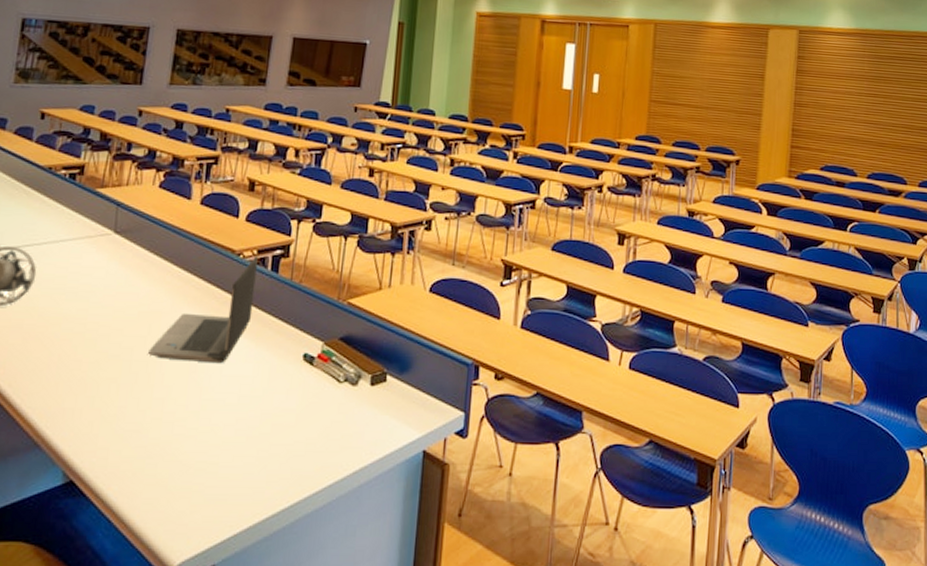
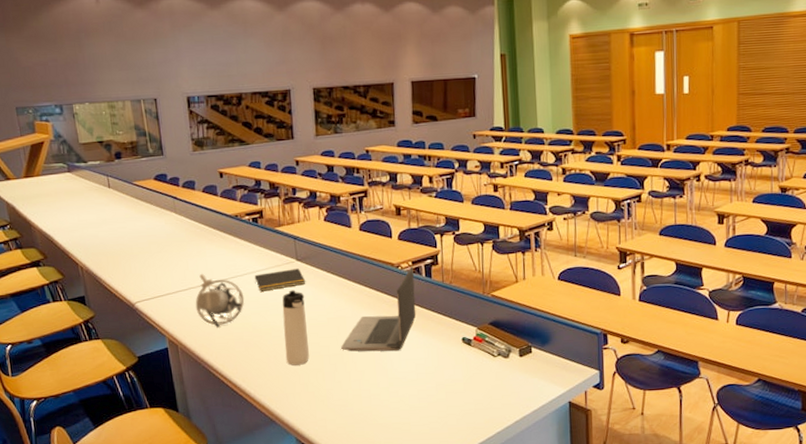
notepad: none [55,242,121,268] -> present [254,268,306,292]
thermos bottle: none [73,269,116,371] -> present [282,290,310,366]

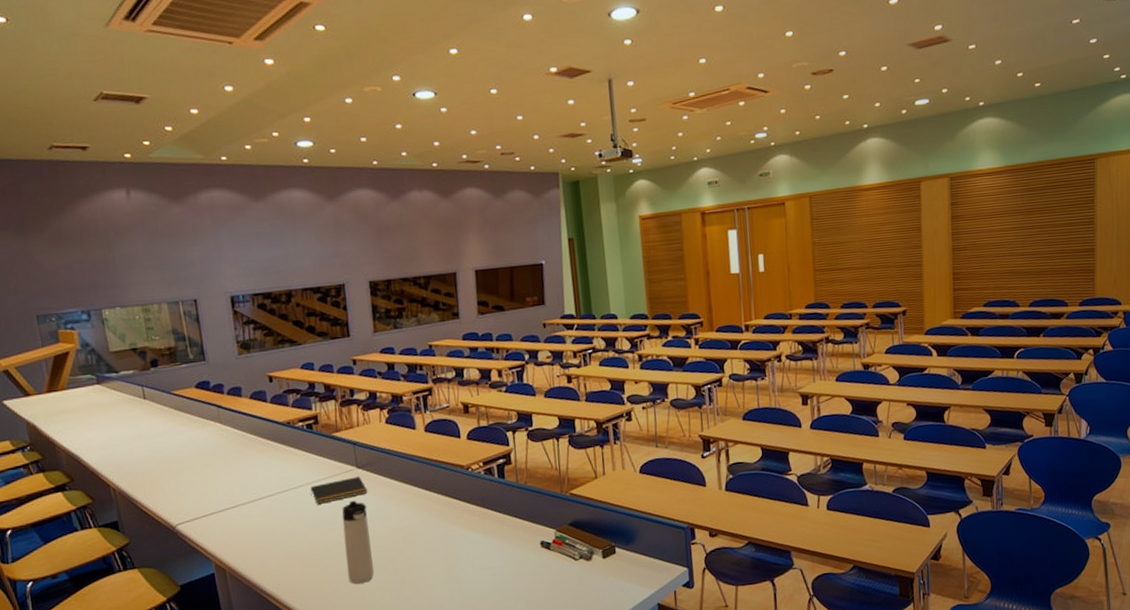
studio microphone: present [195,273,245,328] -> none [244,487,301,547]
laptop computer: present [341,266,416,352] -> none [409,467,490,565]

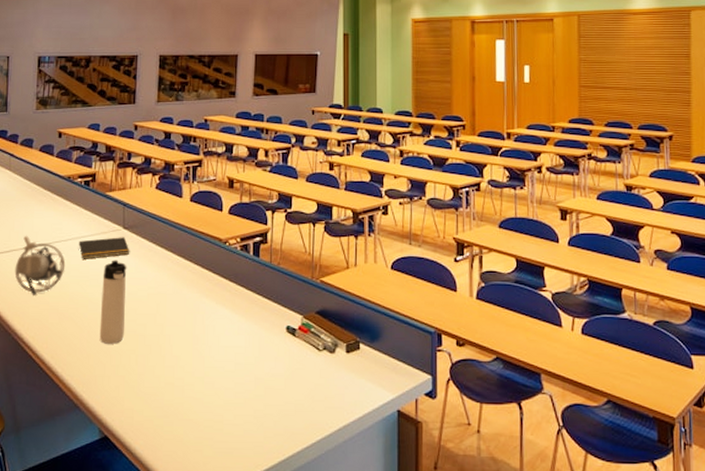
studio microphone: none [244,487,301,547] -> present [14,235,66,295]

